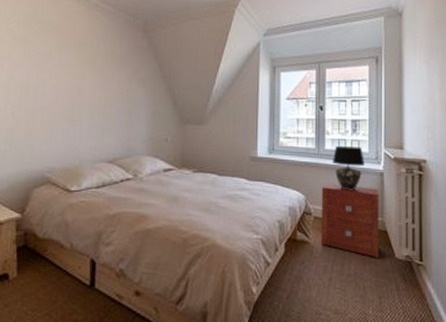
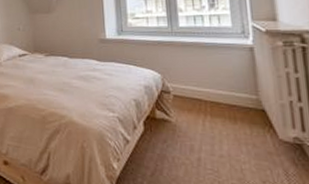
nightstand: present [320,183,379,258] -> none [179,61,257,139]
table lamp: present [332,145,364,190] -> none [188,21,228,67]

